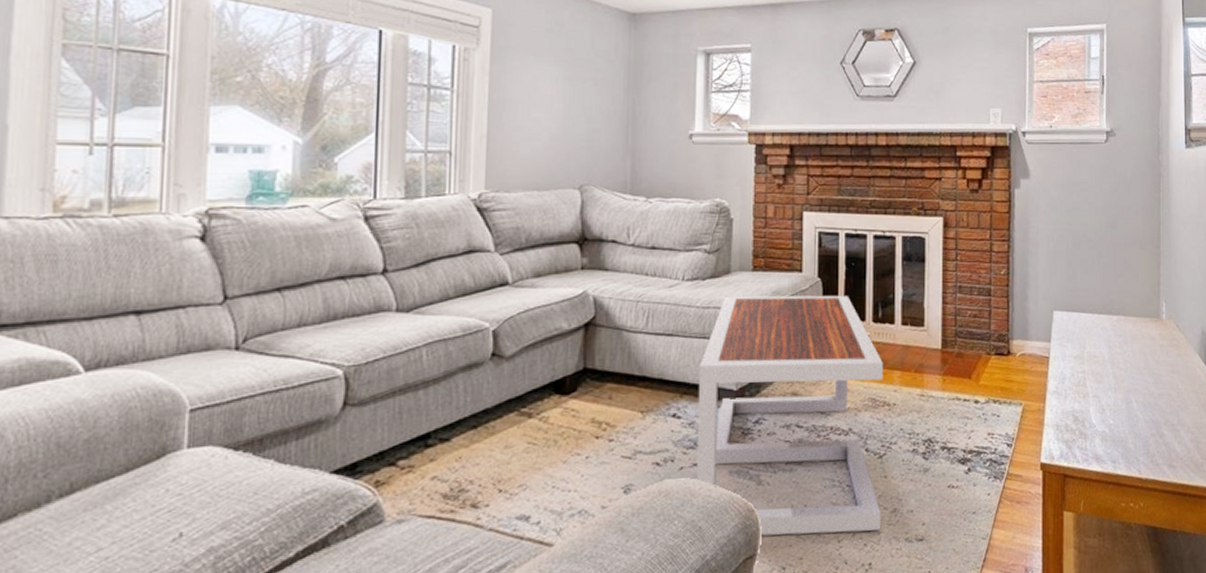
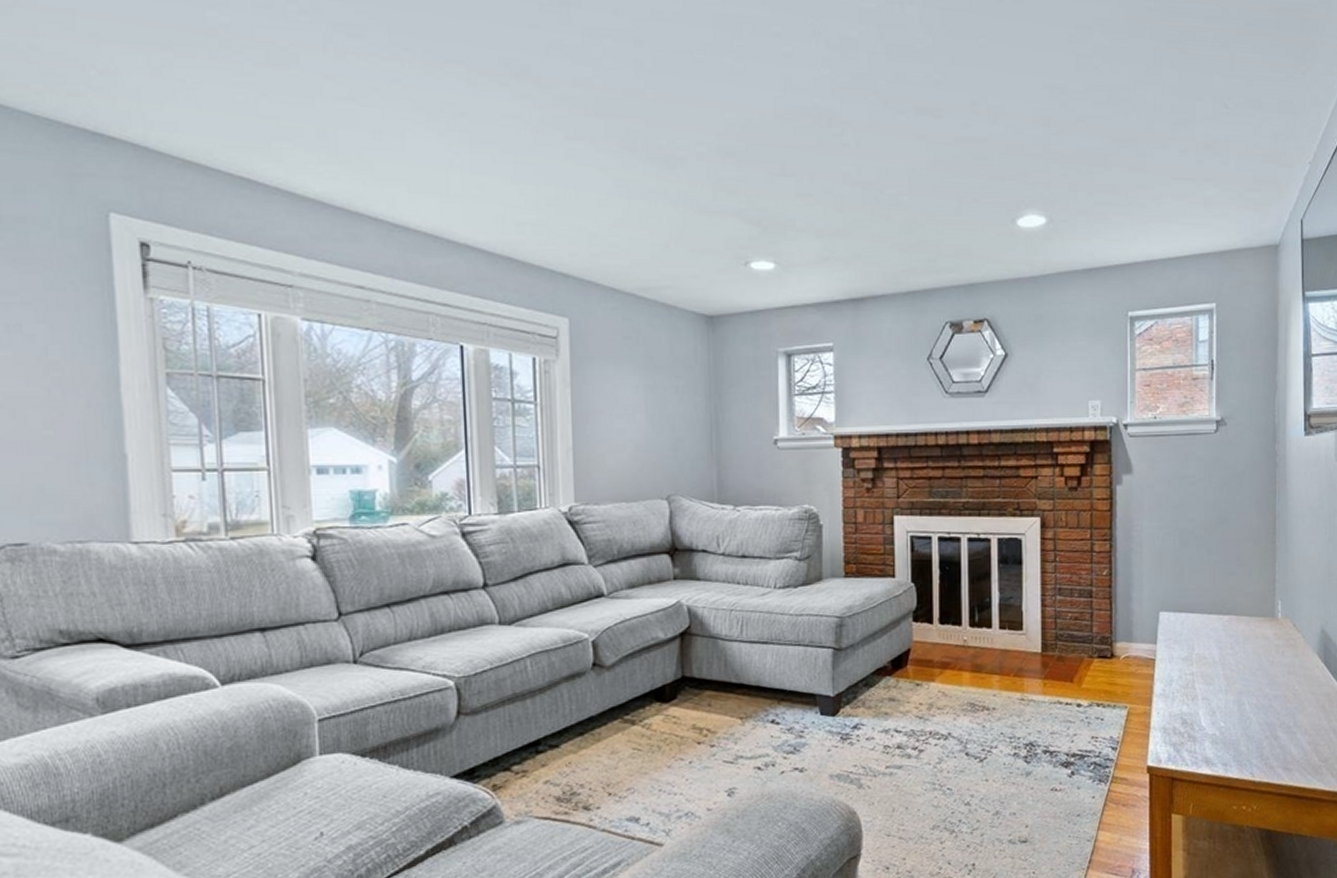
coffee table: present [696,295,883,536] -> none [795,600,983,838]

